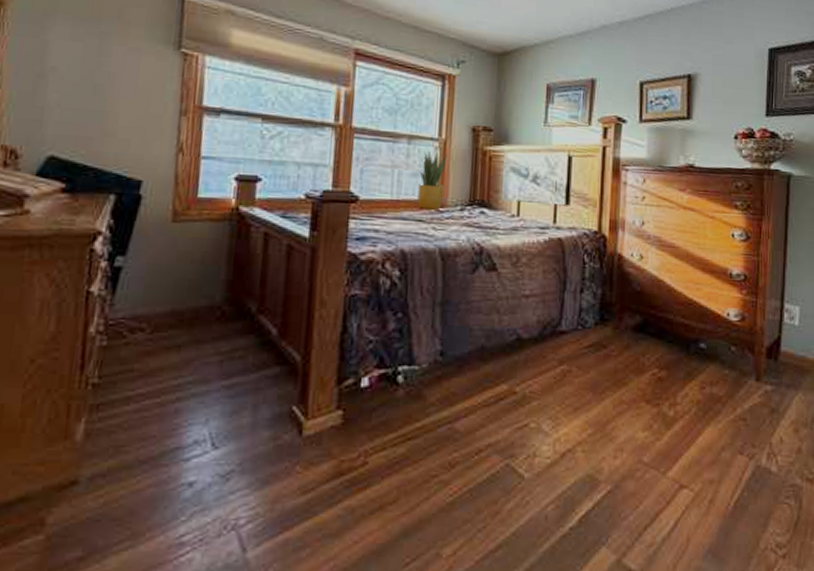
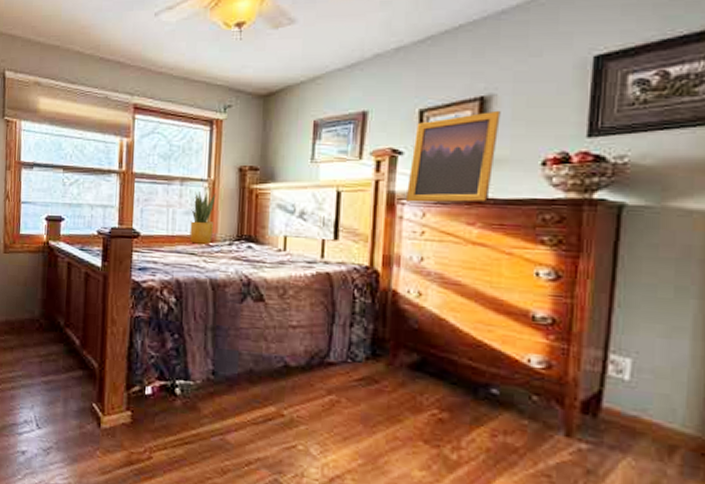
picture frame: none [628,87,704,171] -> present [405,110,501,203]

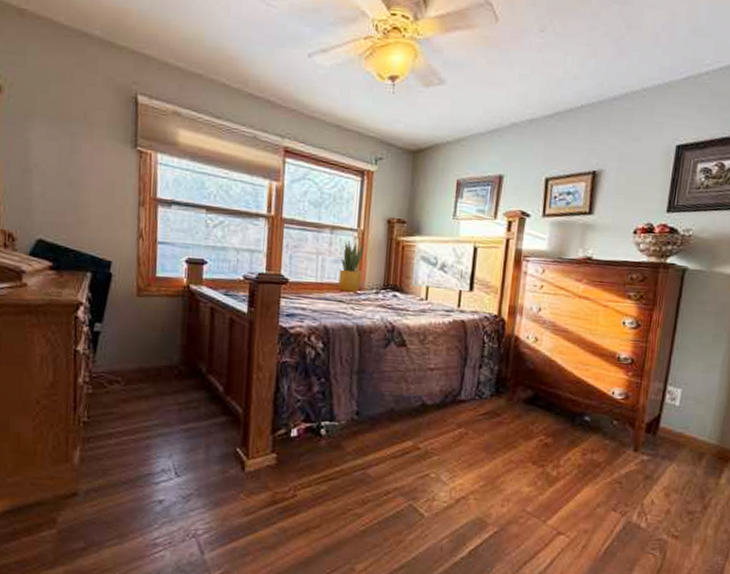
picture frame: present [405,110,501,203] -> none [529,184,607,263]

